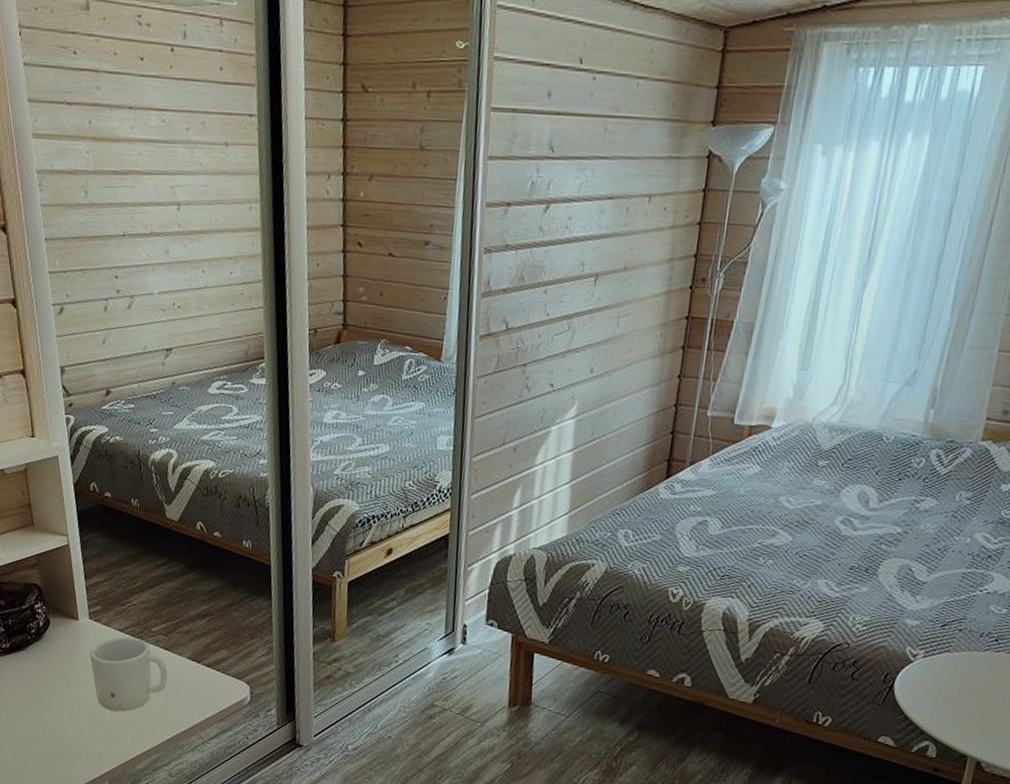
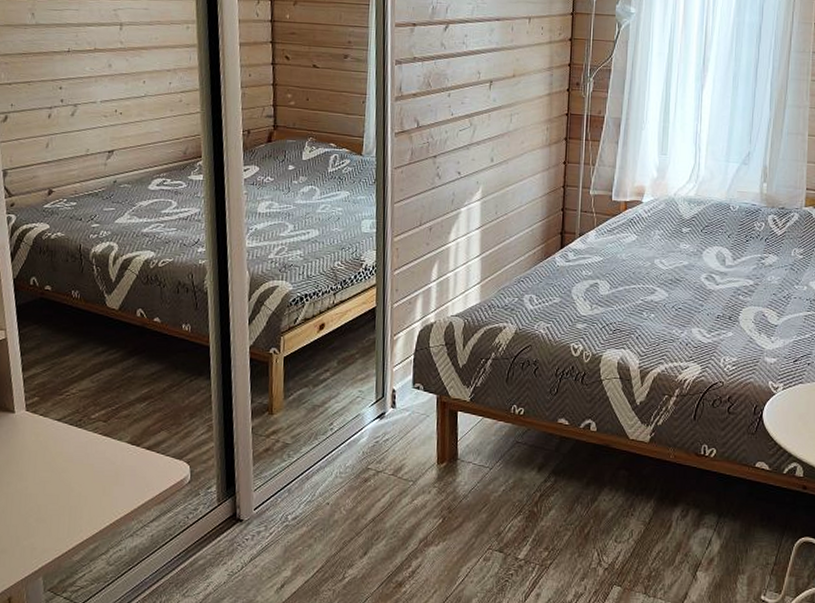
mug: present [90,637,168,712] -> none [26,426,107,502]

